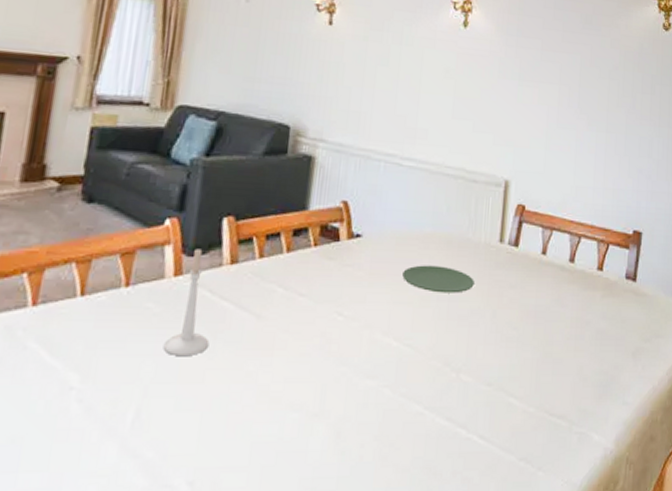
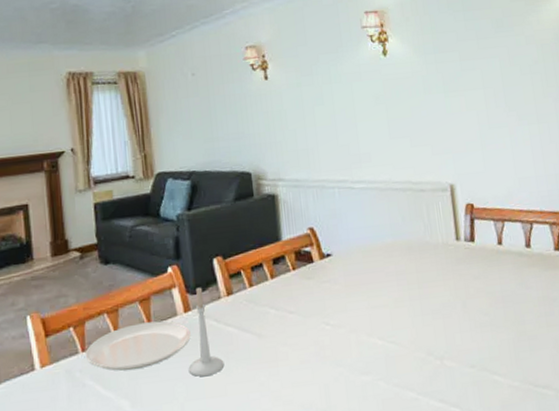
plate: none [35,281,176,336] -> present [85,320,191,371]
plate: present [402,265,474,293] -> none [374,269,441,294]

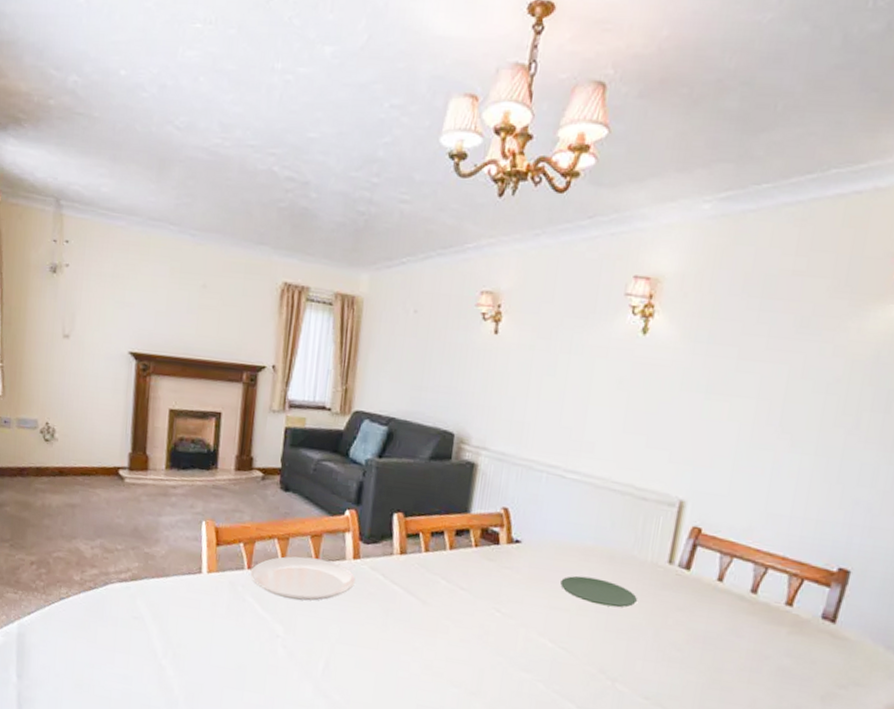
candlestick: present [188,287,225,377] -> none [345,538,383,626]
plate: none [374,269,441,294] -> present [560,576,637,608]

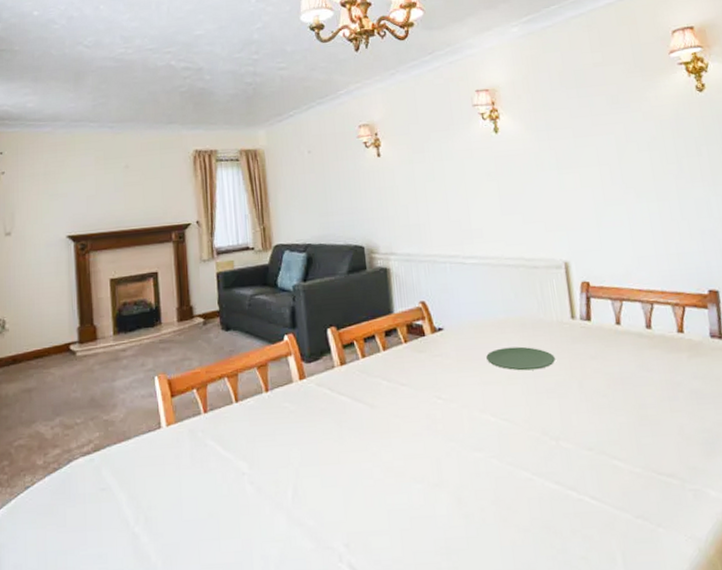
plate: present [250,556,355,601] -> none [207,387,306,433]

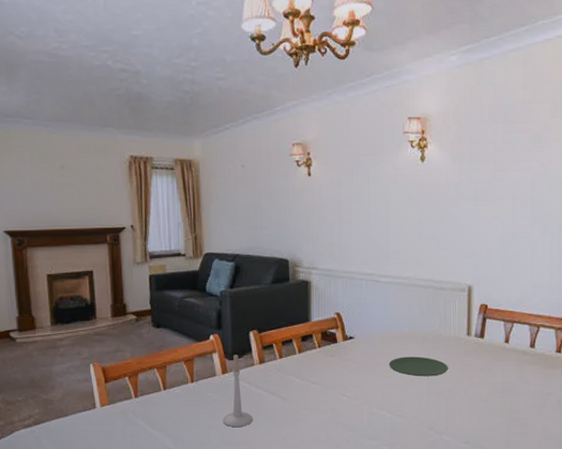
candlestick: none [303,356,338,444] -> present [222,354,253,428]

